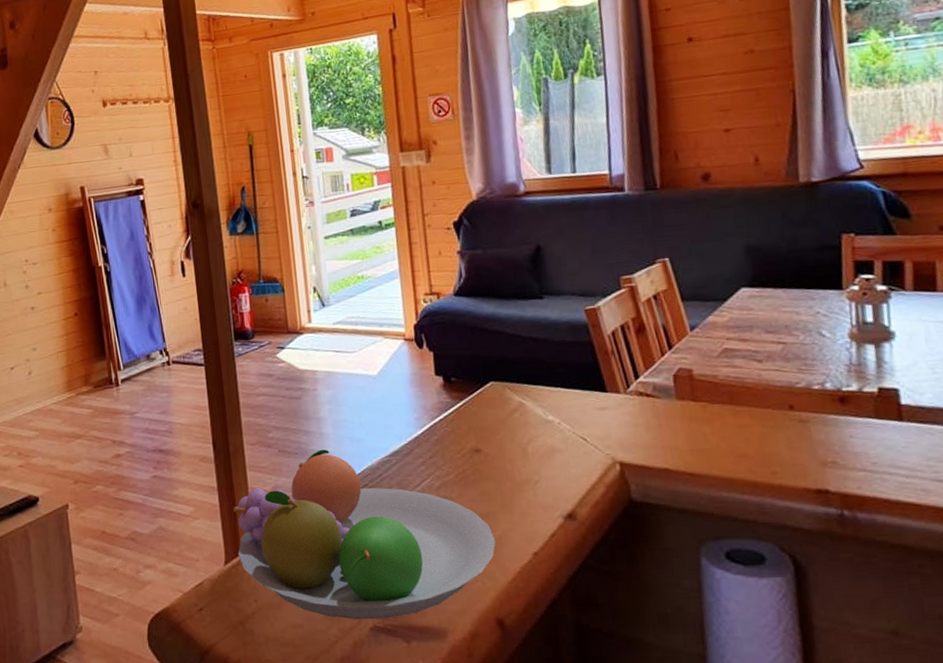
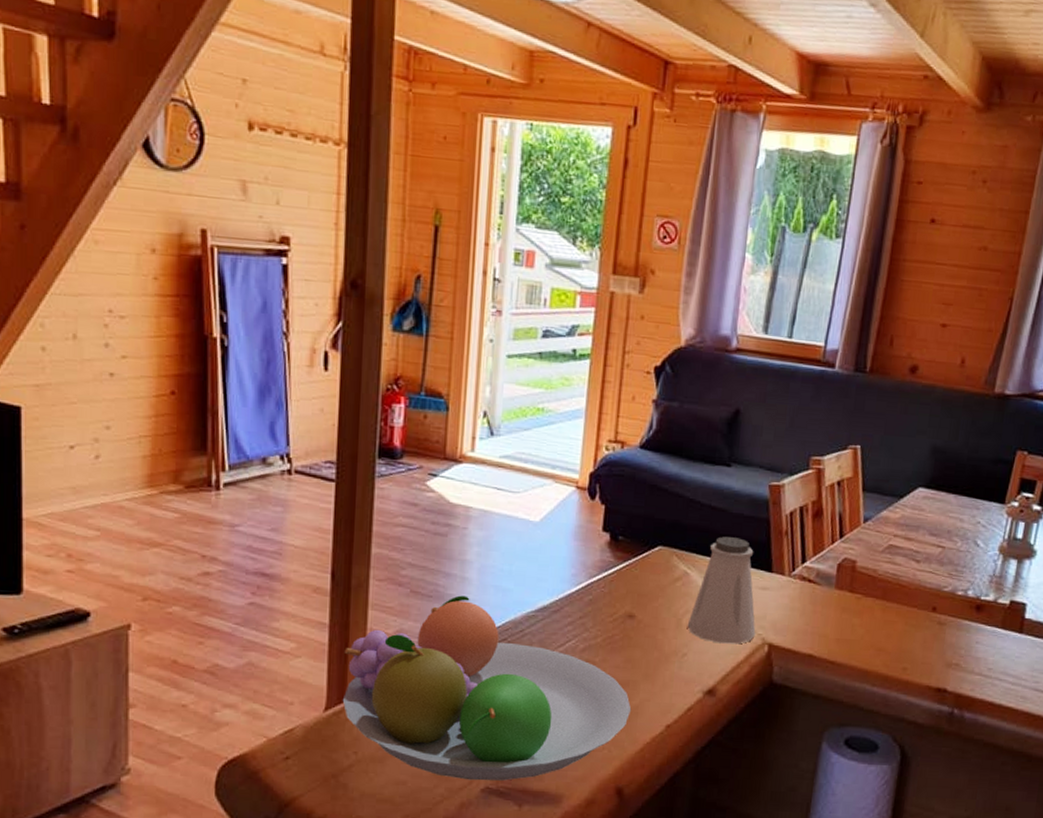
saltshaker: none [533,363,604,467] -> present [687,536,756,644]

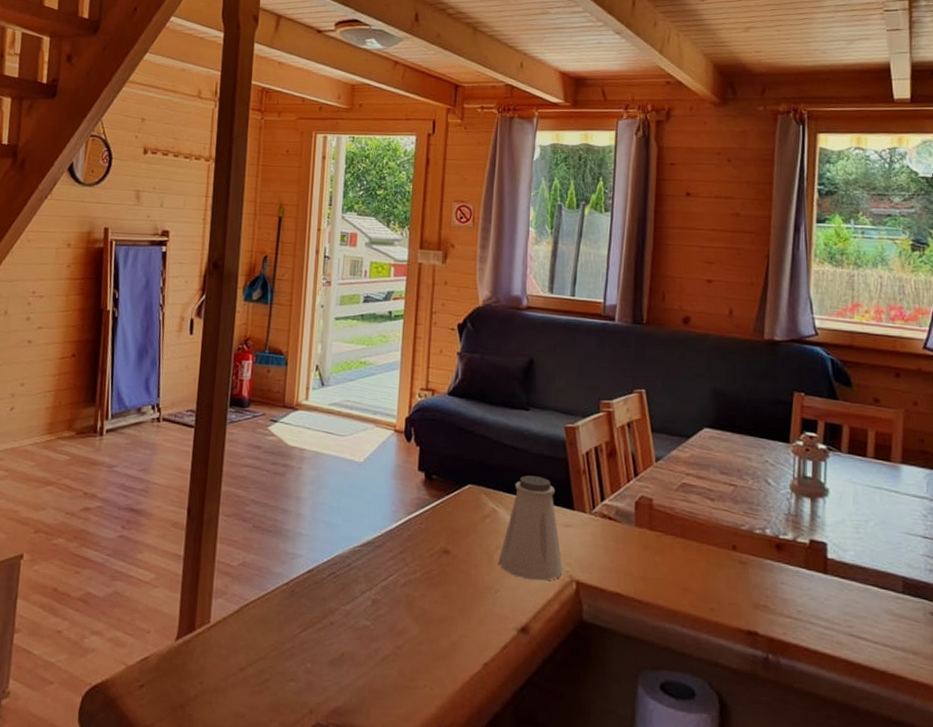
fruit bowl: present [342,595,632,781] -> none [191,530,450,717]

